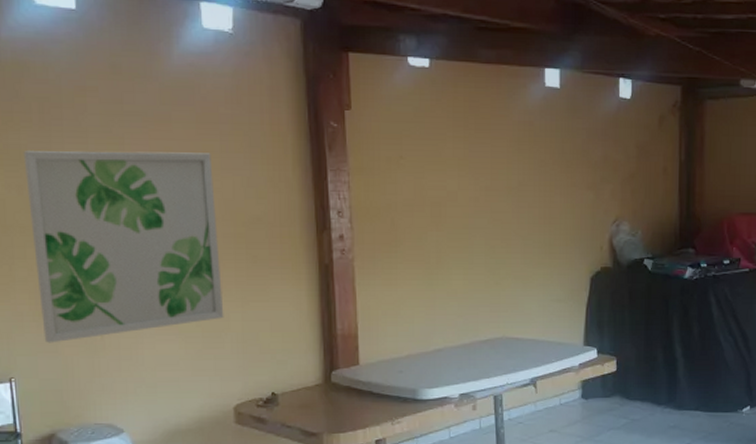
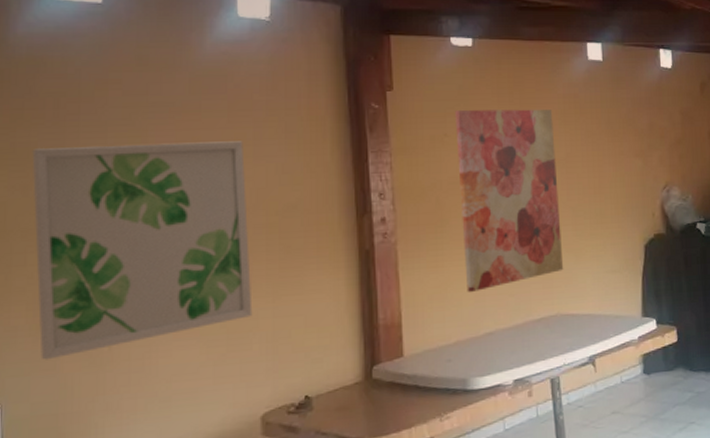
wall art: none [411,133,511,312] -> present [455,109,564,293]

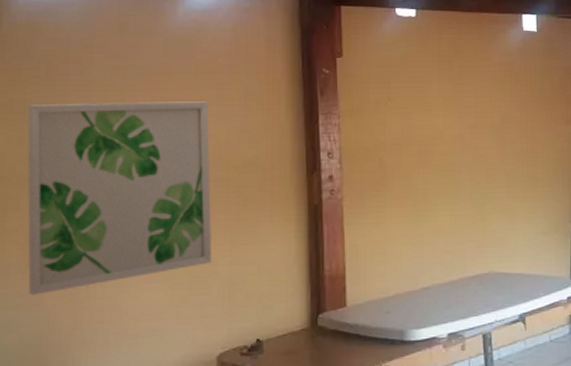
wall art: present [455,109,564,293] -> none [398,76,497,249]

